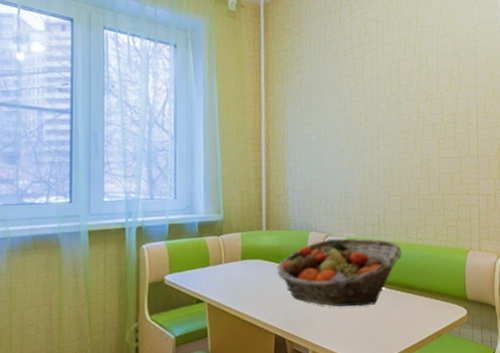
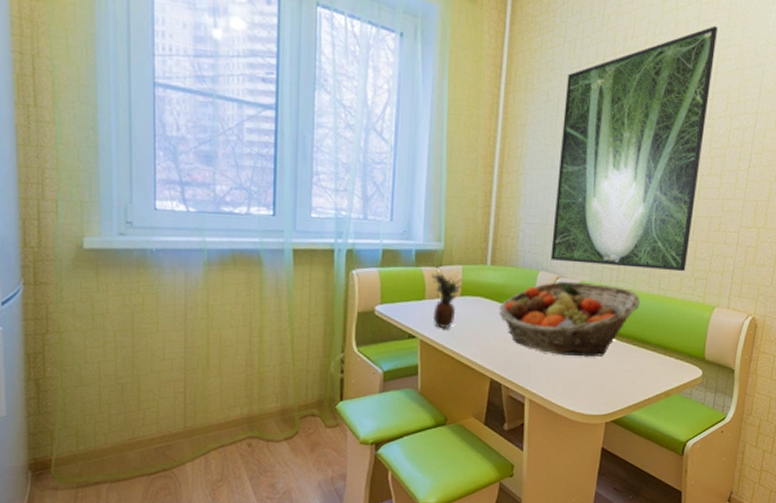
fruit: none [214,241,242,291] -> present [432,272,462,328]
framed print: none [316,21,438,222] -> present [550,25,718,272]

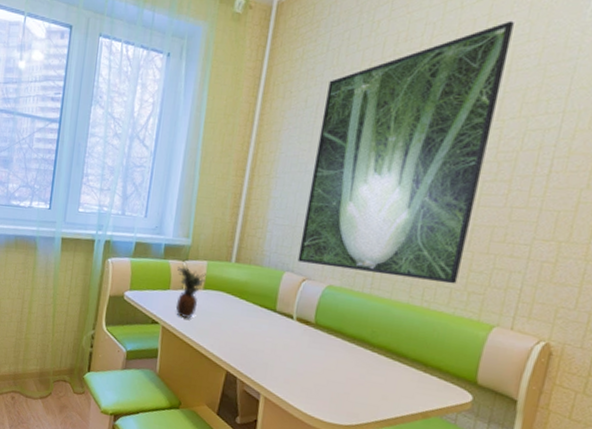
fruit basket: present [499,281,640,357] -> none [239,283,398,365]

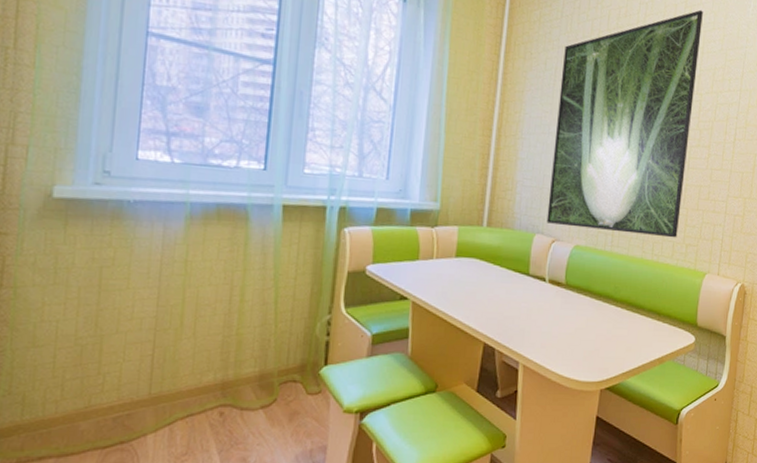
fruit: present [175,266,206,318] -> none [426,233,458,290]

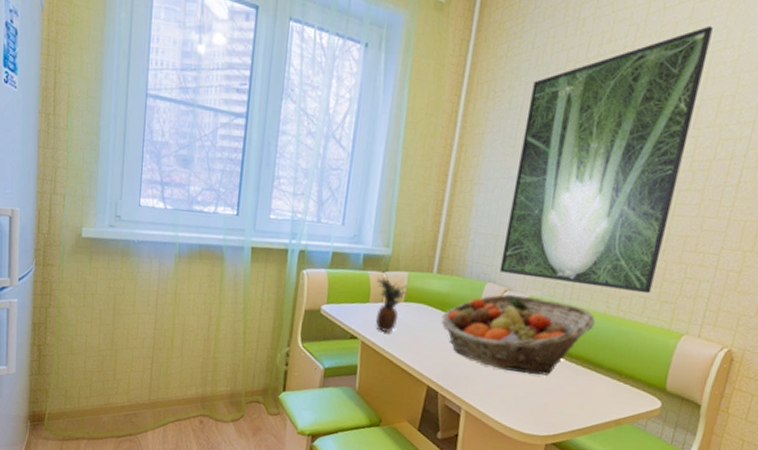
fruit: none [426,233,458,290] -> present [375,277,407,332]
fruit basket: none [494,244,634,322] -> present [441,294,595,376]

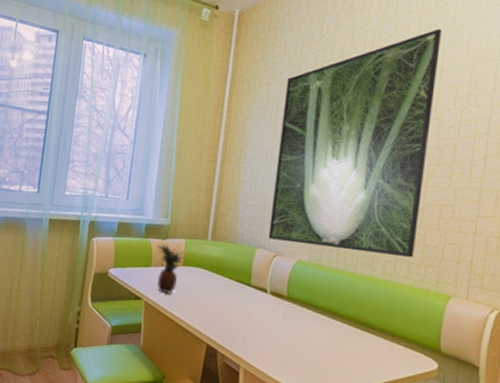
fruit basket: present [441,294,595,376] -> none [217,258,363,336]

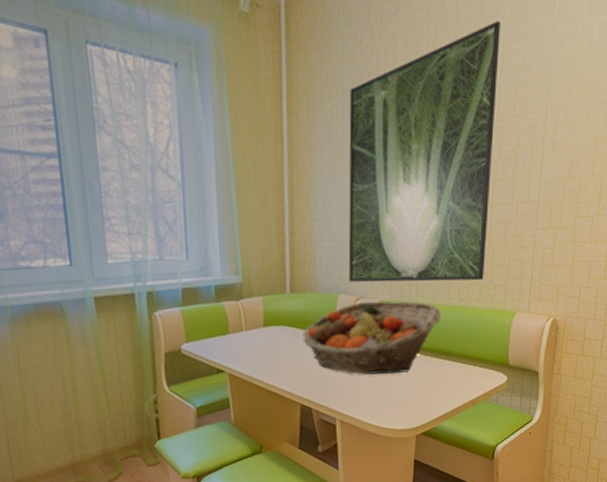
fruit: present [157,244,185,294] -> none [233,306,264,360]
fruit basket: none [217,258,363,336] -> present [303,301,441,375]

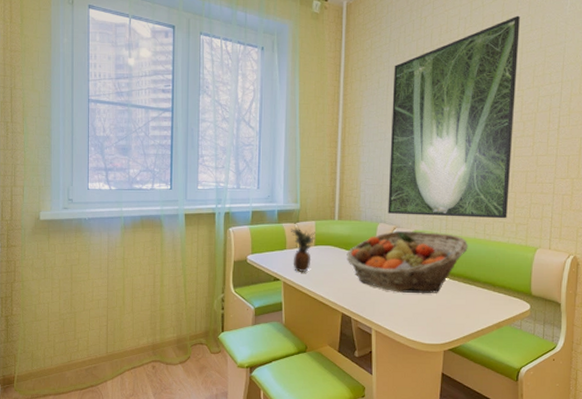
fruit: none [233,306,264,360] -> present [291,227,315,272]

